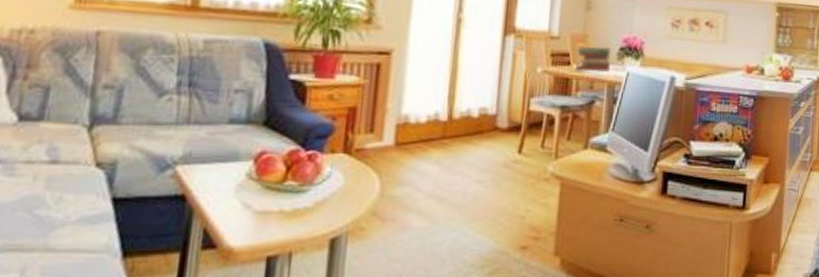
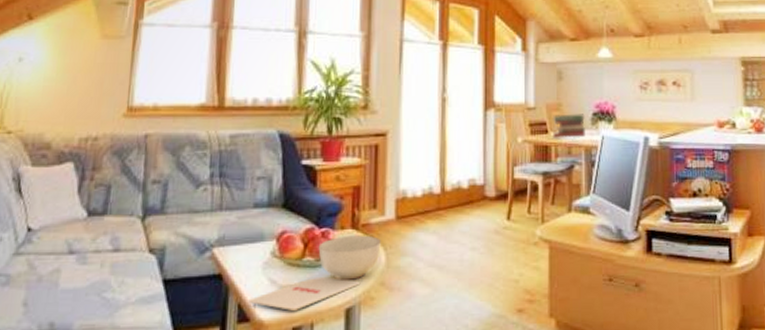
magazine: none [216,202,350,238] -> present [248,276,361,311]
bowl: none [302,160,376,208] -> present [318,235,381,280]

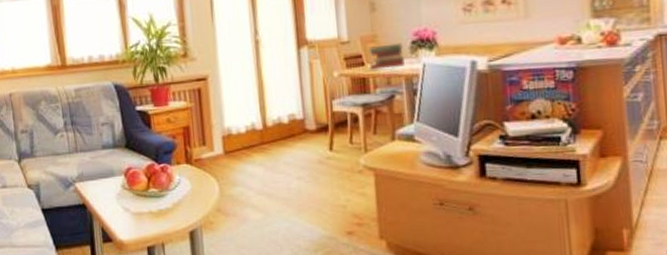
magazine: present [248,276,361,311] -> none [109,204,200,233]
bowl: present [318,235,381,280] -> none [159,169,214,208]

